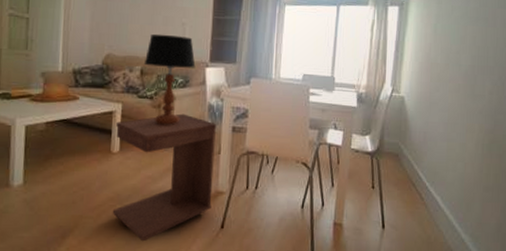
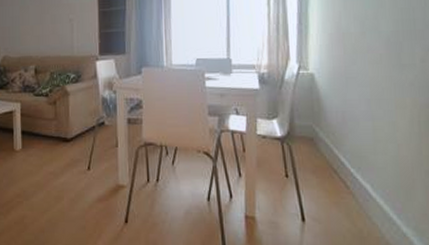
side table: present [112,113,216,242] -> none [17,108,114,237]
table lamp: present [143,33,196,125] -> none [37,32,86,121]

